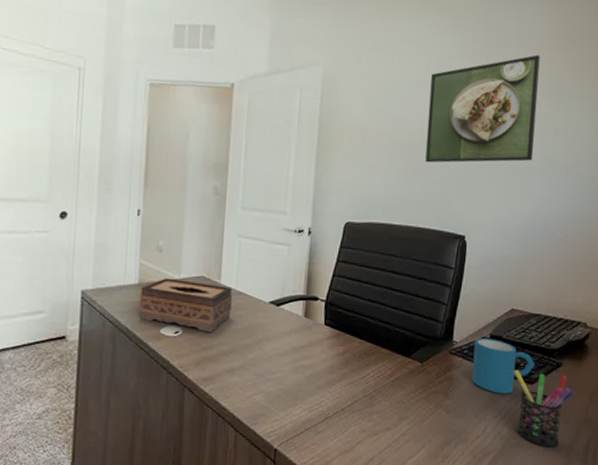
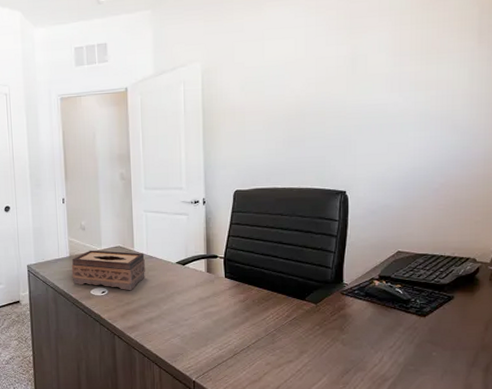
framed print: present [425,54,541,163] -> none [300,19,406,131]
mug: present [472,338,535,394] -> none [364,279,426,327]
pen holder: present [513,369,574,448] -> none [404,304,468,372]

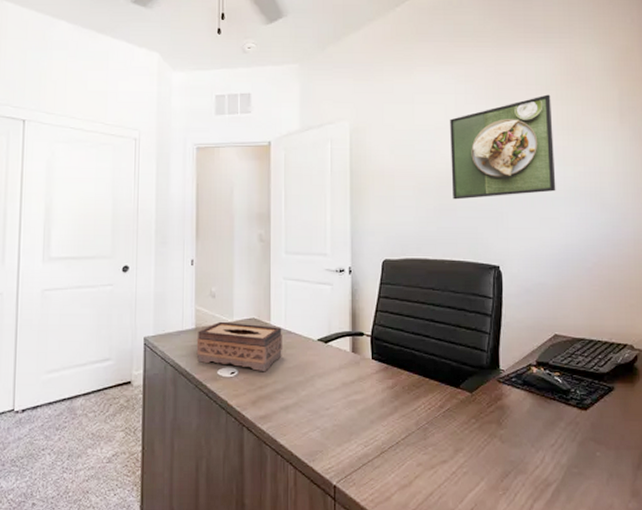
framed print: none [300,19,406,131] -> present [450,94,556,200]

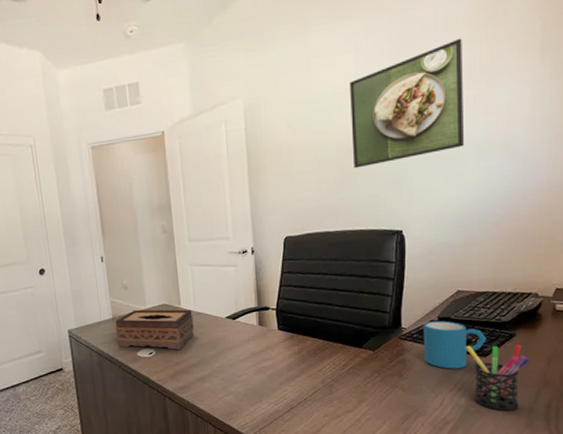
mug: none [521,366,586,421] -> present [423,320,487,369]
pen holder: none [564,395,631,476] -> present [465,344,530,411]

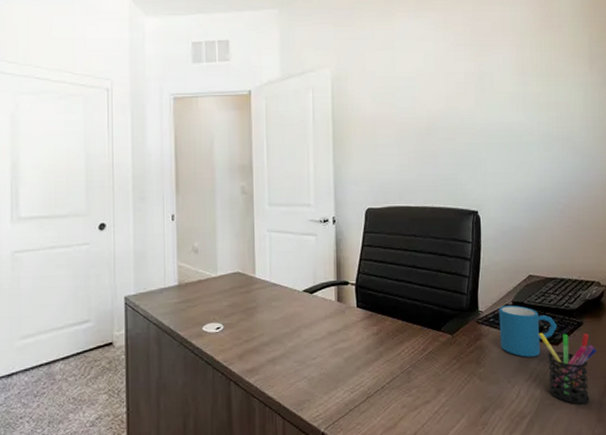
tissue box: present [115,309,194,350] -> none [180,276,268,325]
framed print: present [350,38,465,169] -> none [430,41,531,147]

